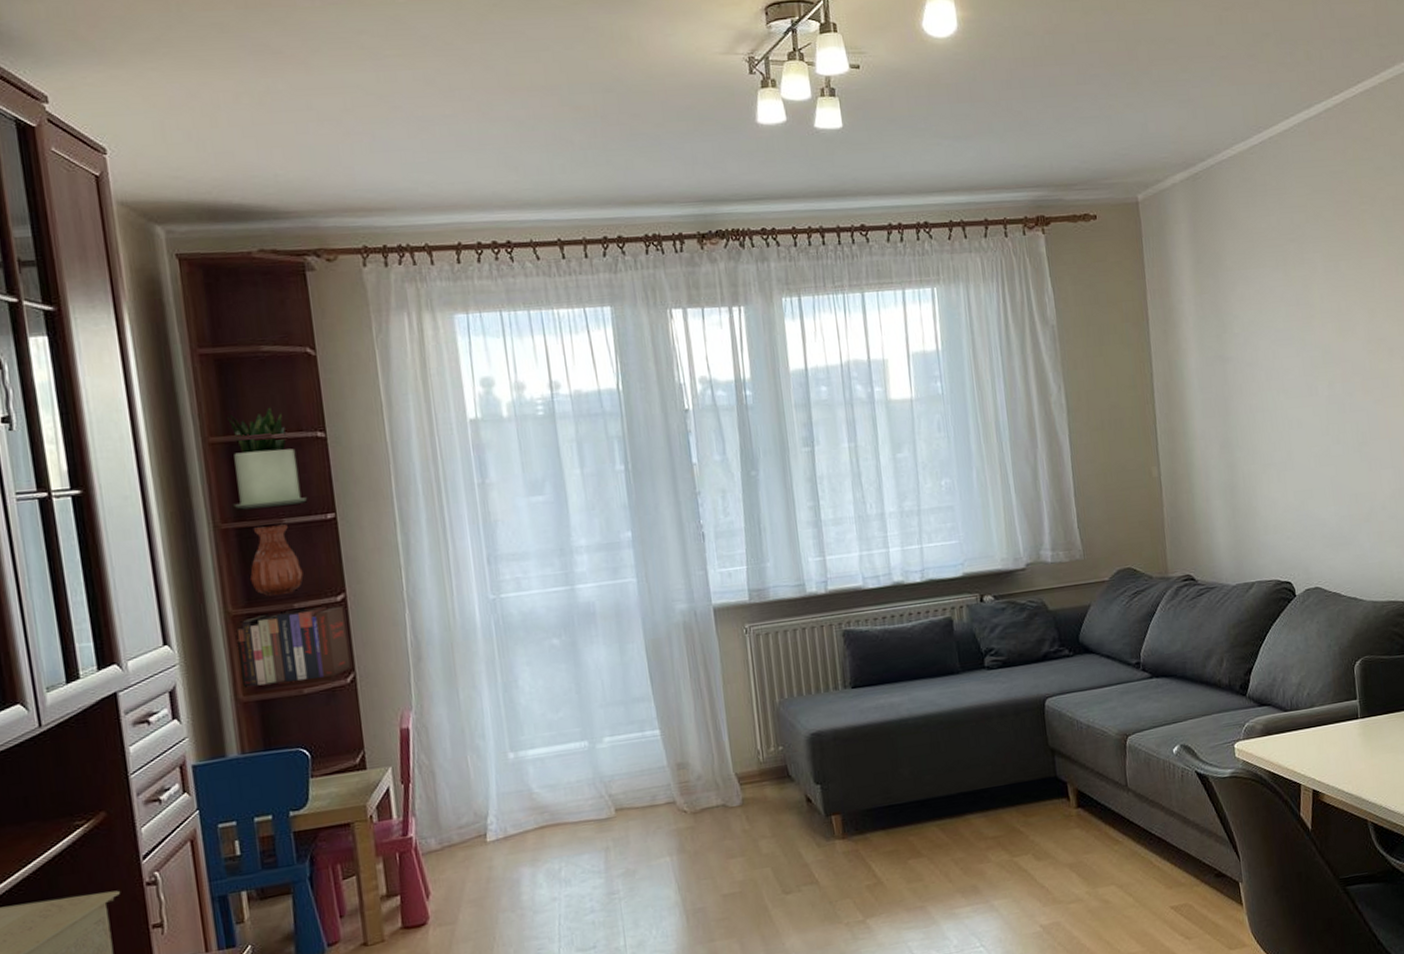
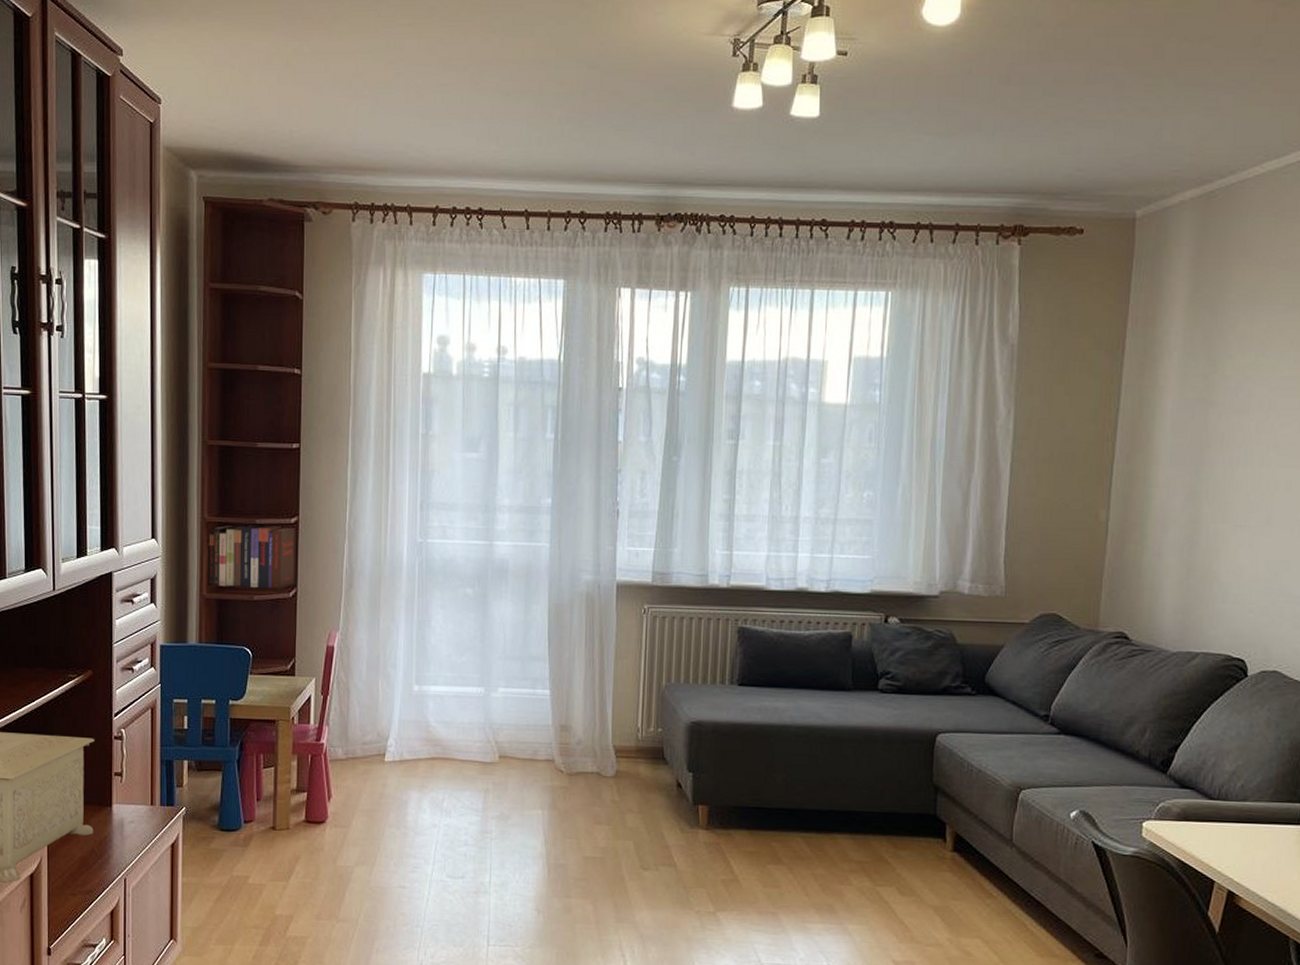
planter: present [227,408,308,510] -> none [220,343,279,432]
vase: present [249,524,303,597] -> none [224,447,267,511]

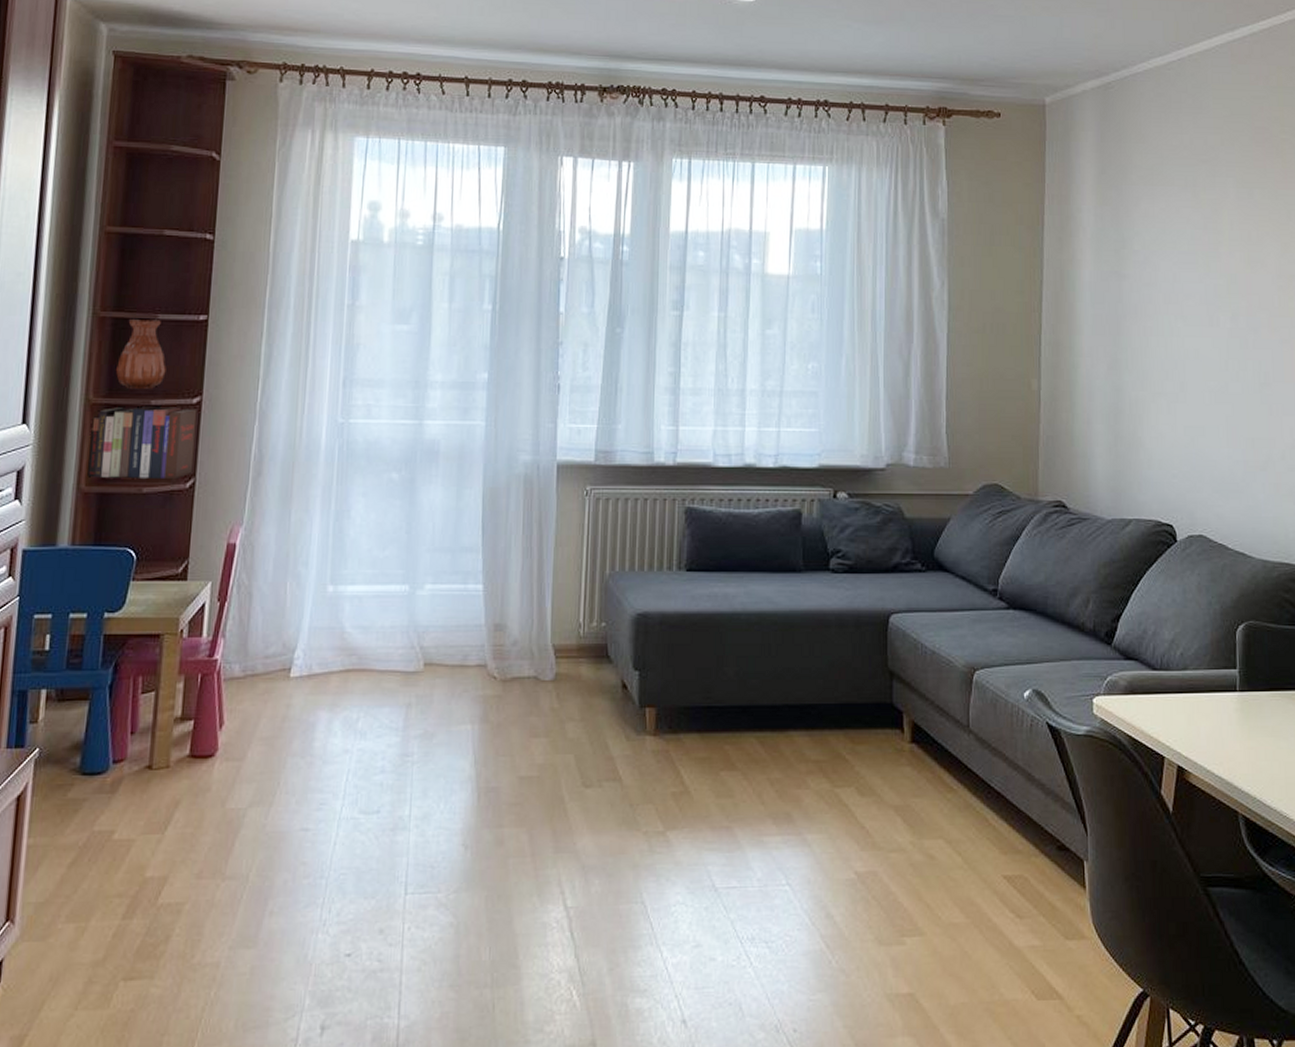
vase: none [224,447,267,511] -> present [115,319,166,390]

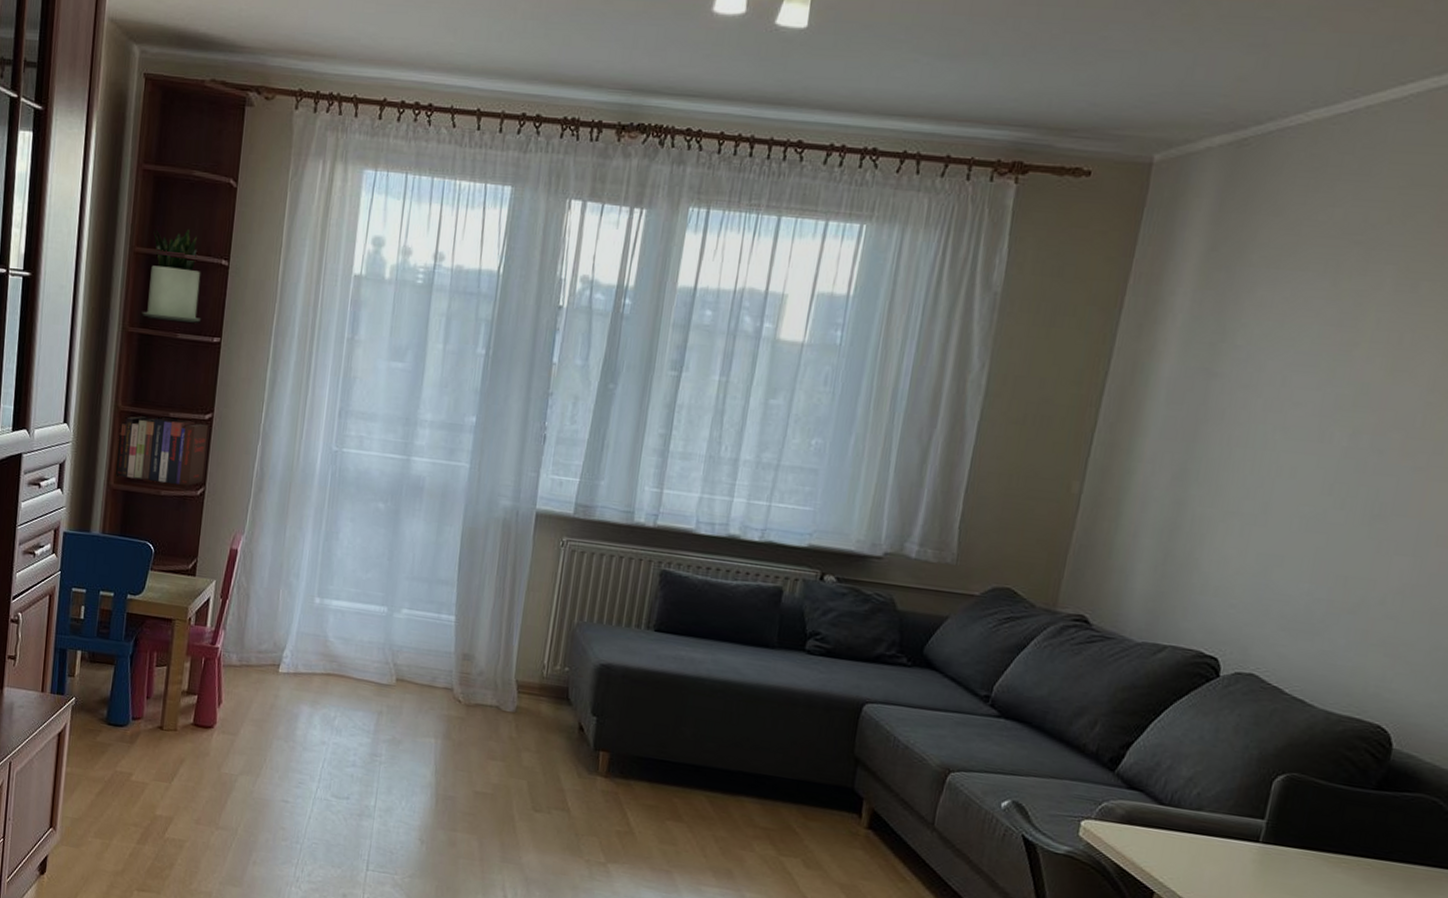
planter: none [115,205,185,303] -> present [142,228,202,324]
vase: present [115,319,166,390] -> none [140,336,184,403]

